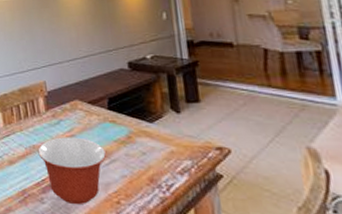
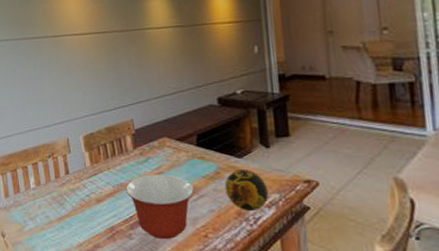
decorative orb: none [136,135,181,177] -> present [224,170,269,210]

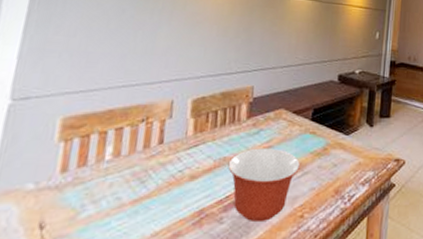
decorative orb: present [224,170,269,210] -> none [328,147,366,188]

